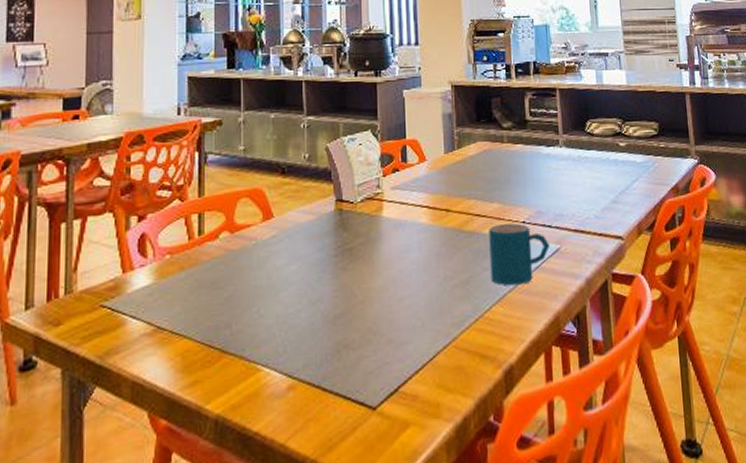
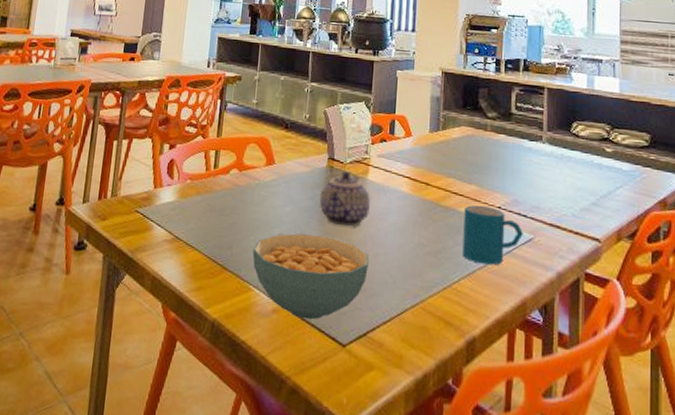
cereal bowl: none [257,289,393,390] -> present [252,233,369,320]
teapot: none [330,212,389,275] -> present [319,171,371,227]

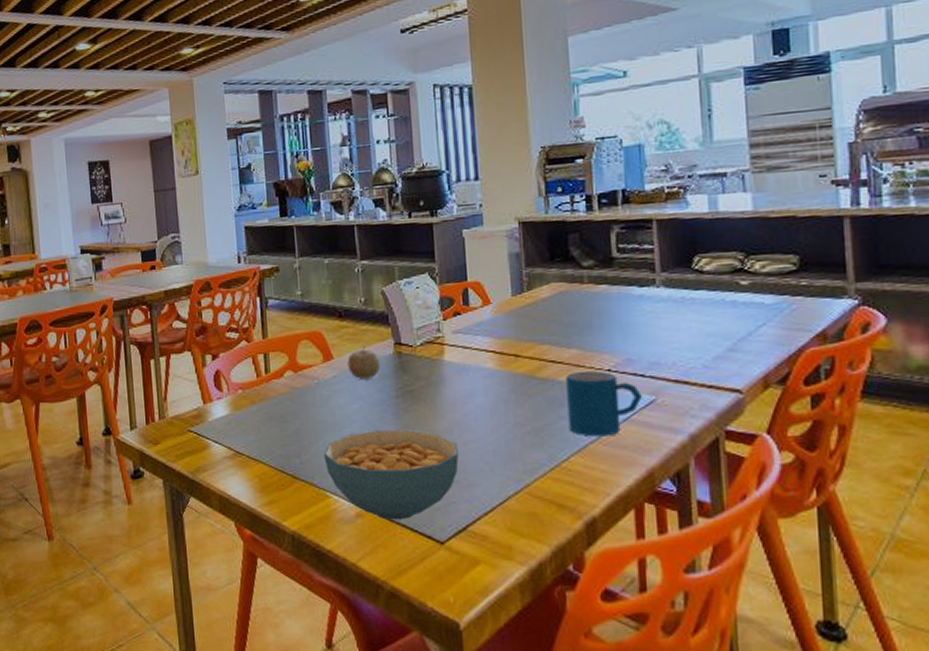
fruit: none [286,156,314,187] -> present [347,346,380,379]
teapot: present [319,171,371,227] -> none [390,355,452,416]

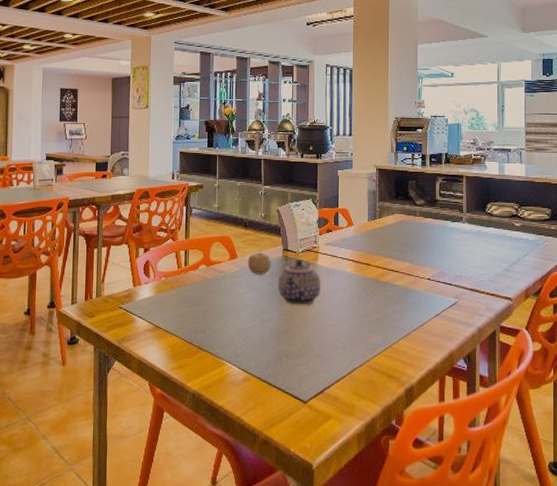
cereal bowl: present [324,430,459,520] -> none [223,315,322,384]
teapot: none [390,355,452,416] -> present [277,260,322,305]
mug: present [566,371,642,437] -> none [400,279,449,327]

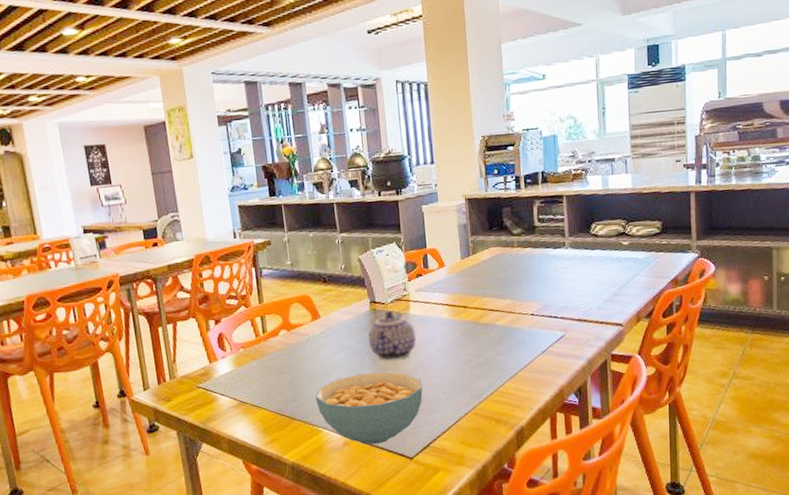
cereal bowl: none [223,315,322,384] -> present [315,372,423,445]
fruit: present [247,250,271,275] -> none [332,305,359,334]

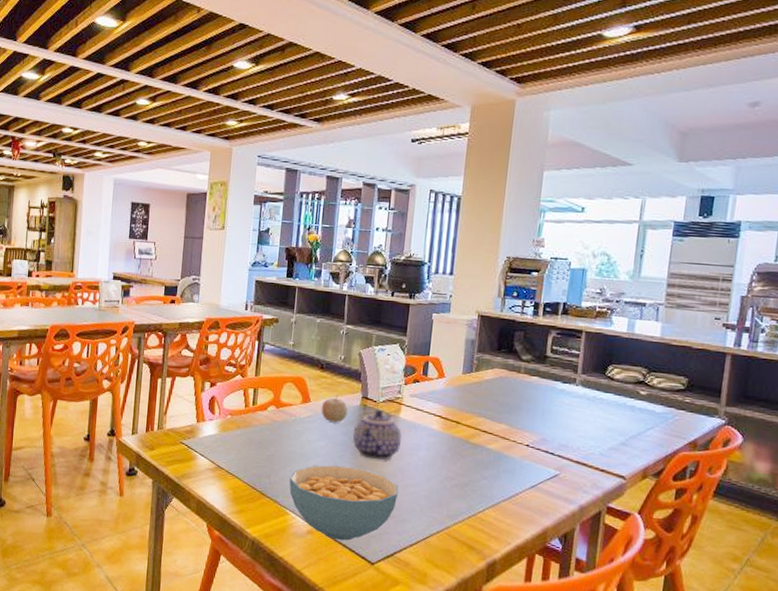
fruit: none [332,305,359,334] -> present [321,395,348,423]

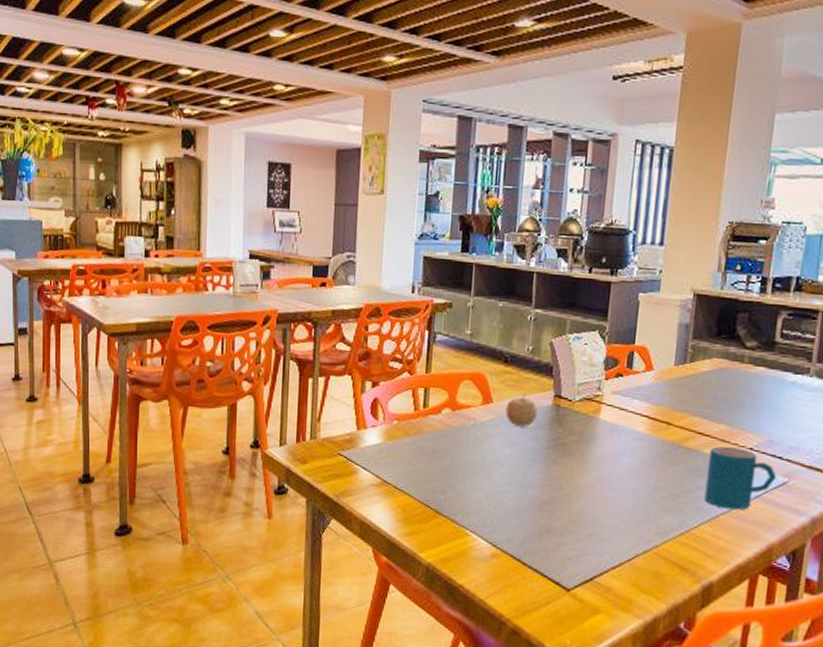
cereal bowl: present [289,465,399,541] -> none [469,477,598,565]
teapot: present [352,410,402,461] -> none [543,410,603,470]
mug: none [488,443,549,498] -> present [704,446,776,510]

